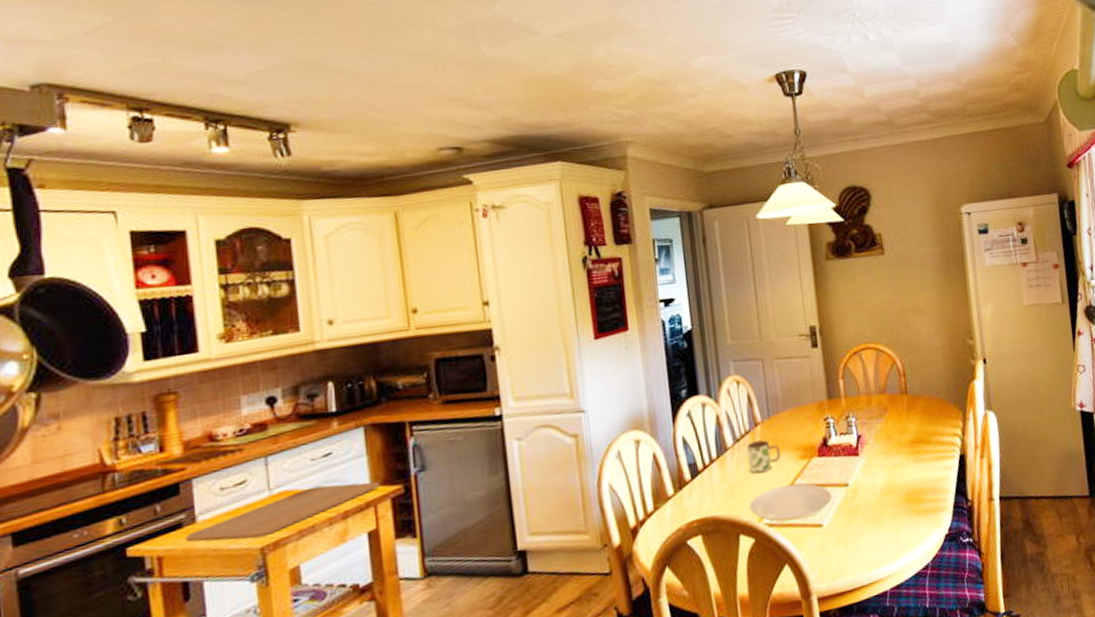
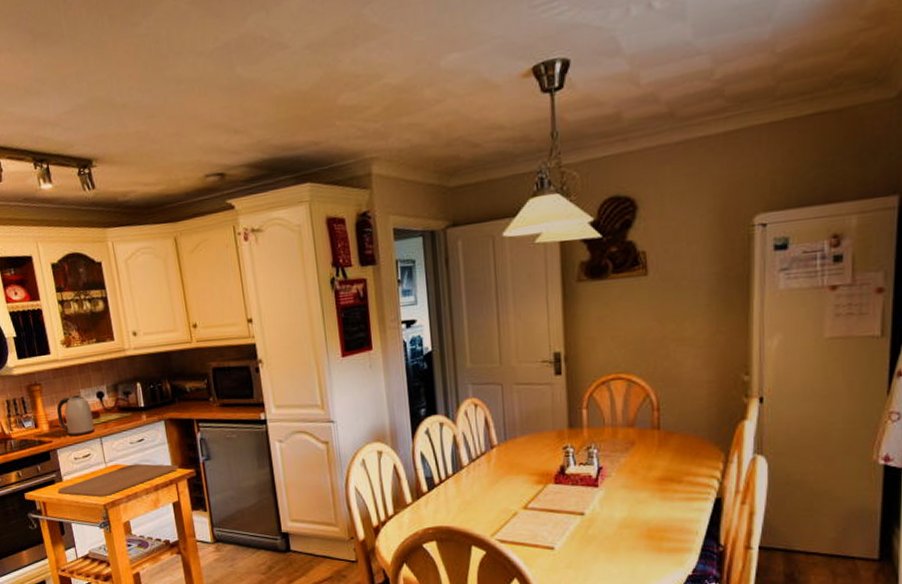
kettle: none [198,403,258,460] -> present [56,395,95,437]
mug: present [746,440,781,474] -> none [482,462,515,493]
plate: present [749,483,832,522] -> none [482,506,566,541]

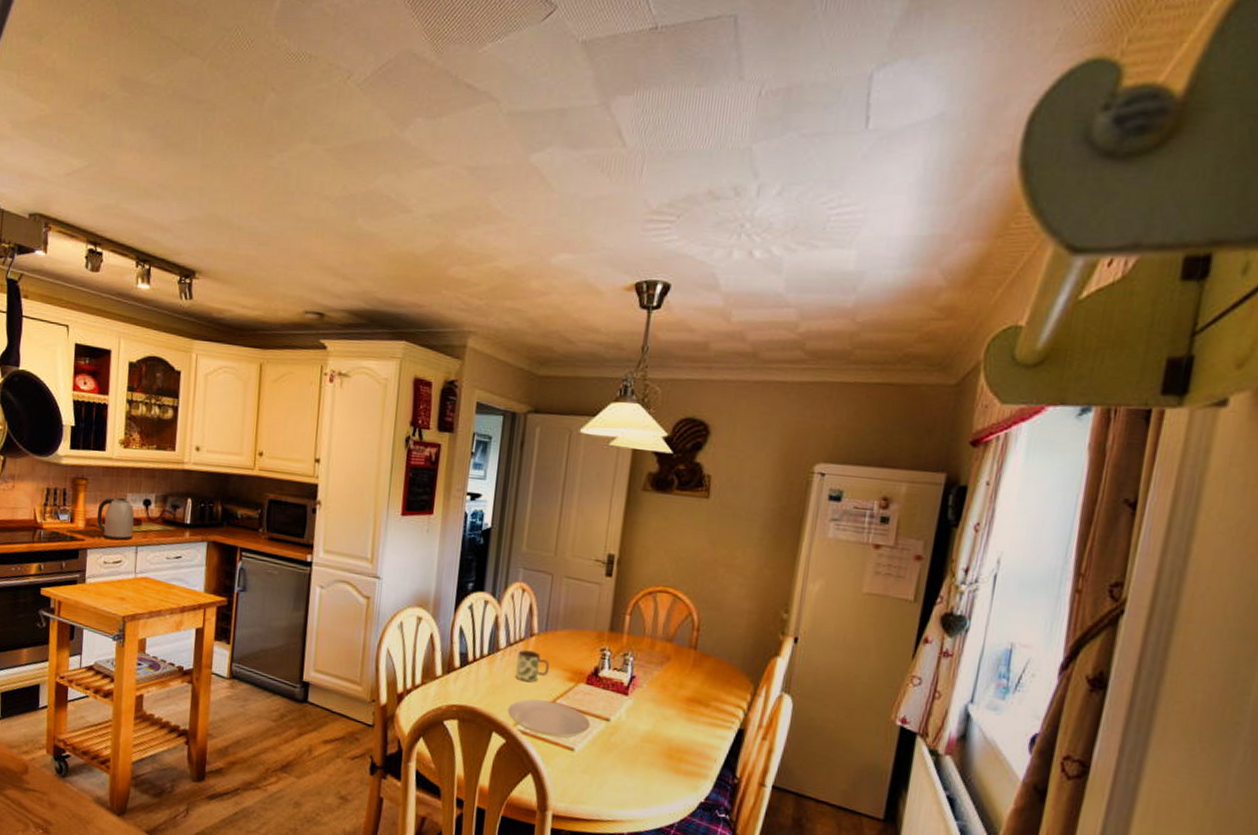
chopping board: present [57,463,179,497] -> none [77,580,211,608]
mug: none [482,462,515,493] -> present [515,650,549,683]
plate: none [482,506,566,541] -> present [507,699,590,738]

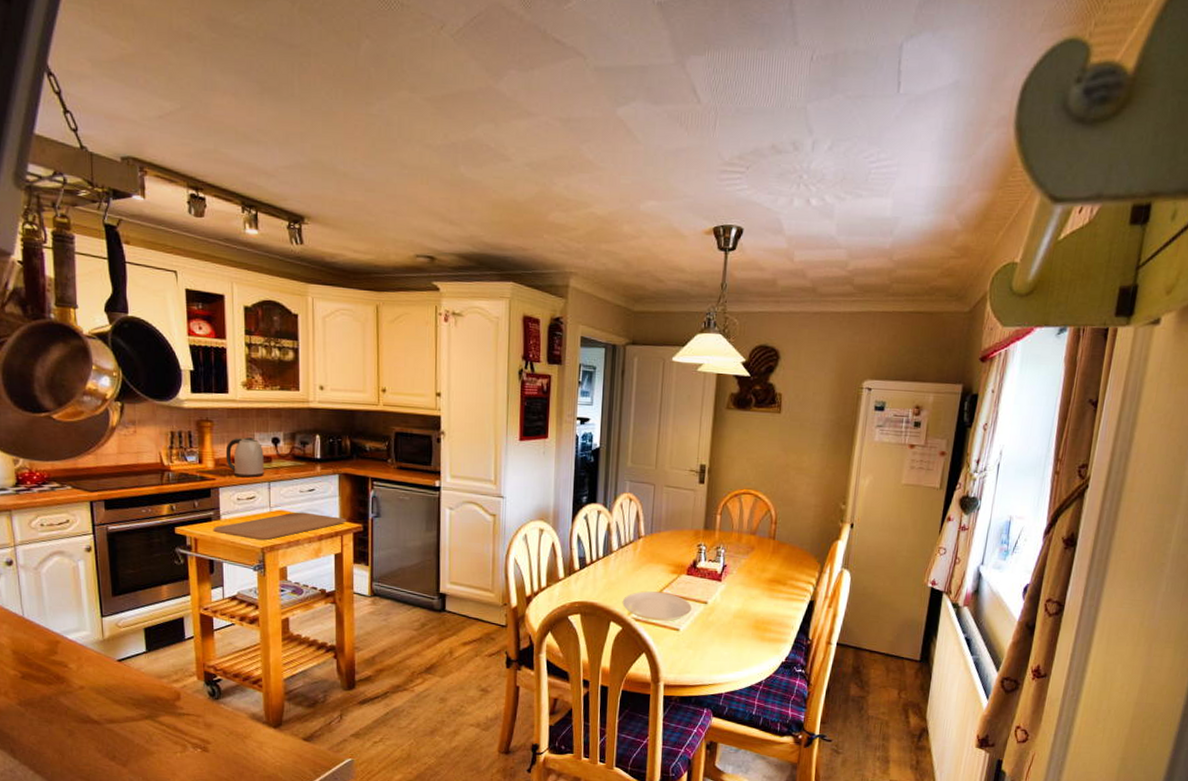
chopping board: none [77,580,211,608] -> present [213,512,346,540]
mug: present [515,650,549,683] -> none [627,550,655,578]

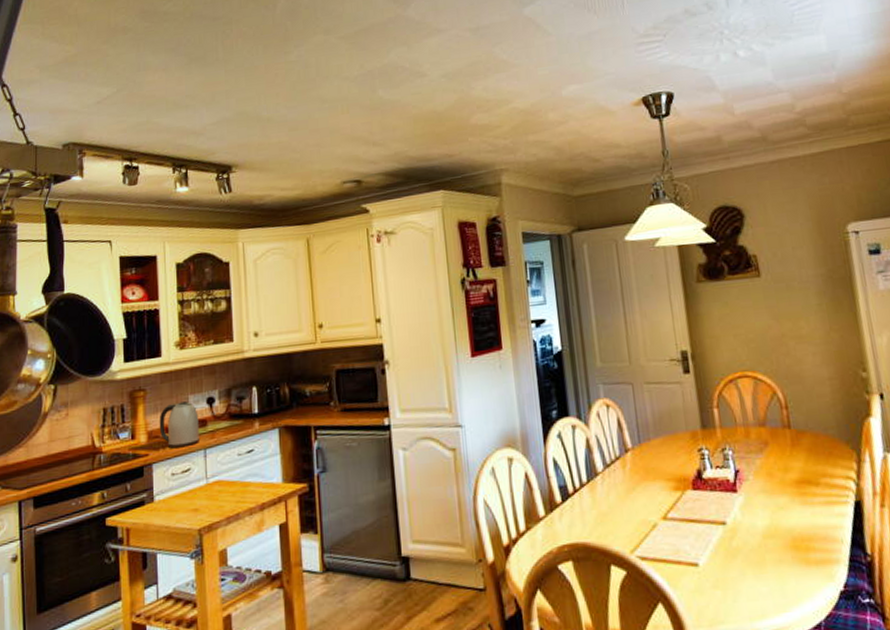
chopping board: present [213,512,346,540] -> none [146,478,290,520]
plate: present [622,591,692,622] -> none [620,516,708,557]

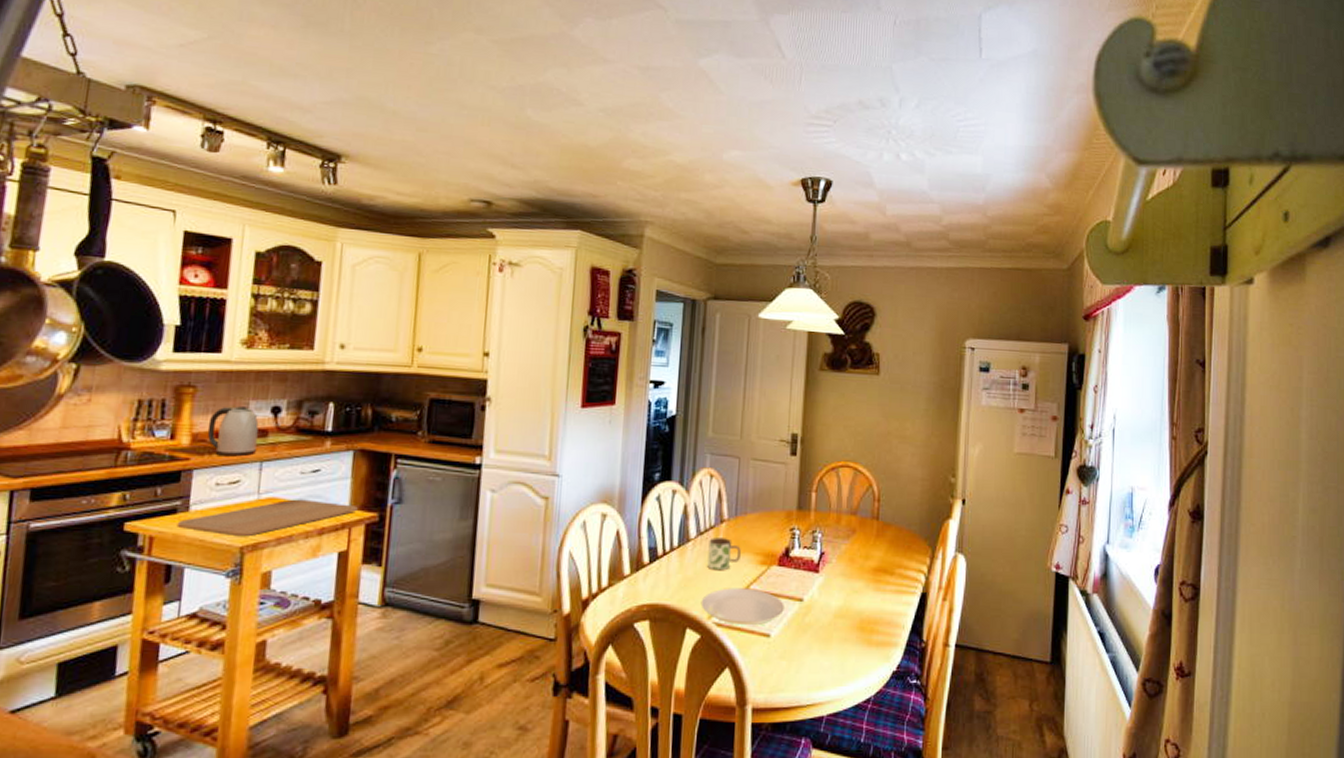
chopping board: none [146,478,290,520] -> present [177,499,358,536]
mug: none [617,467,652,503] -> present [707,538,741,571]
plate: none [620,516,708,557] -> present [700,588,784,626]

